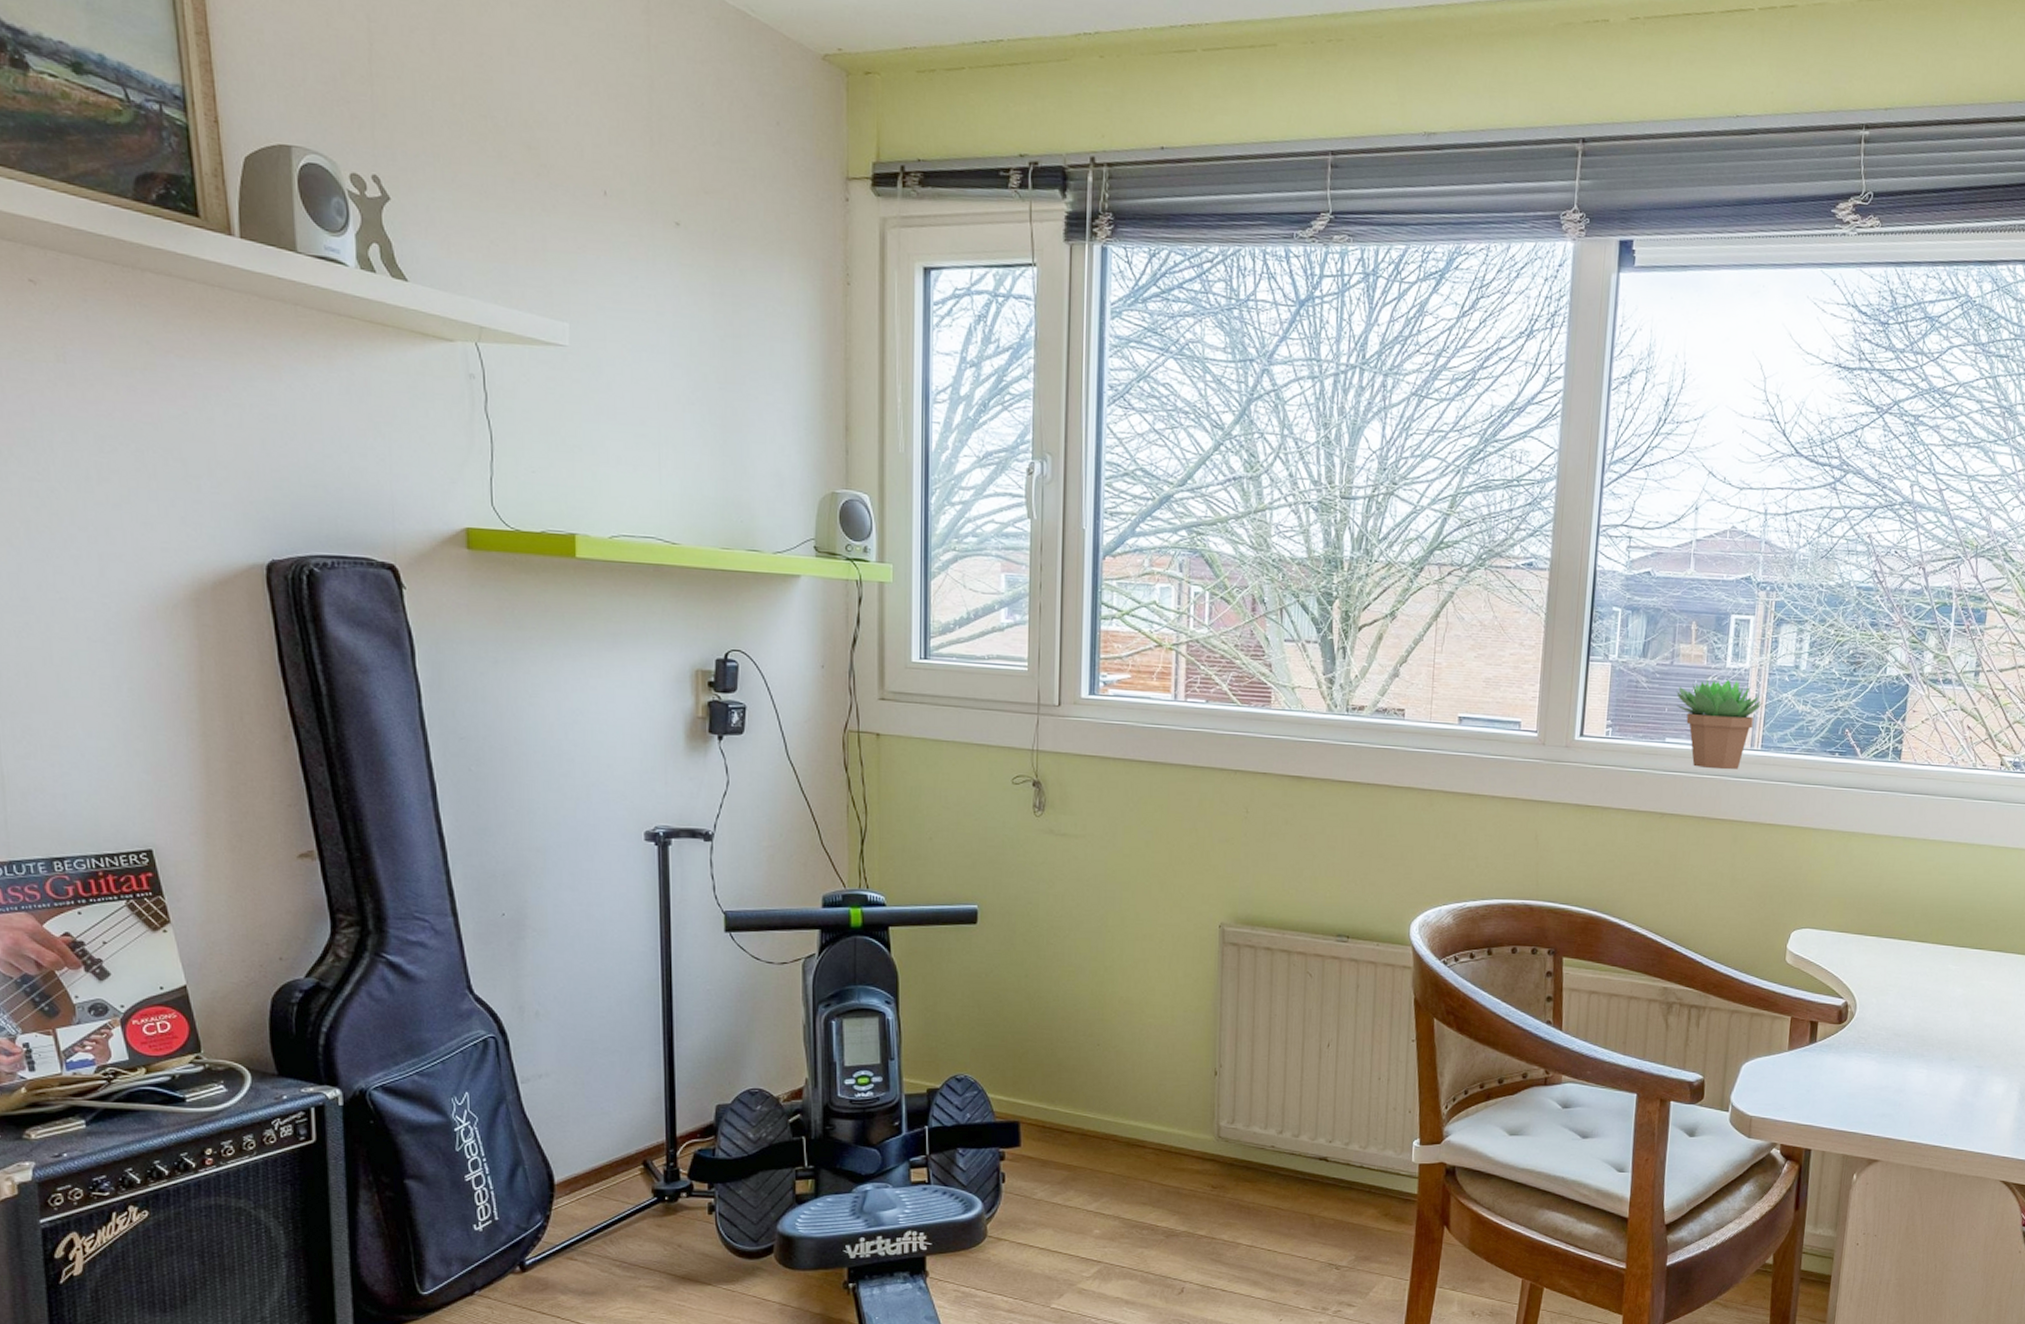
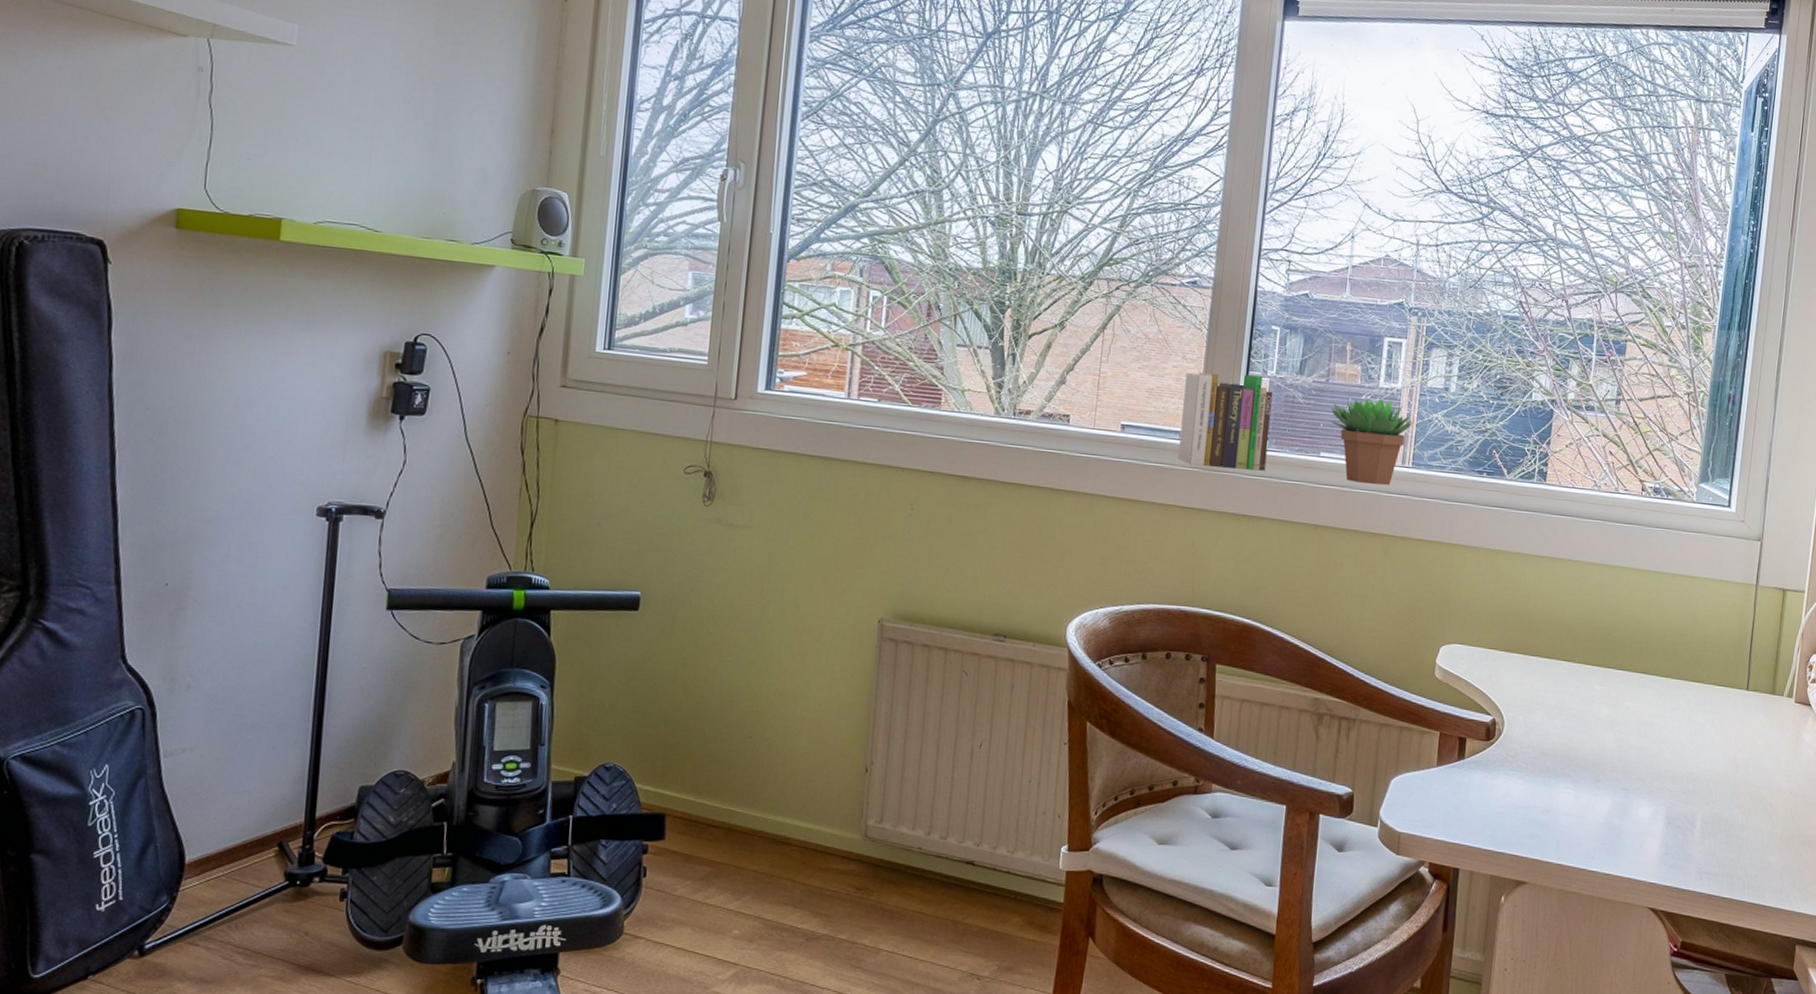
books: none [1518,659,1616,760] -> present [1178,372,1273,471]

